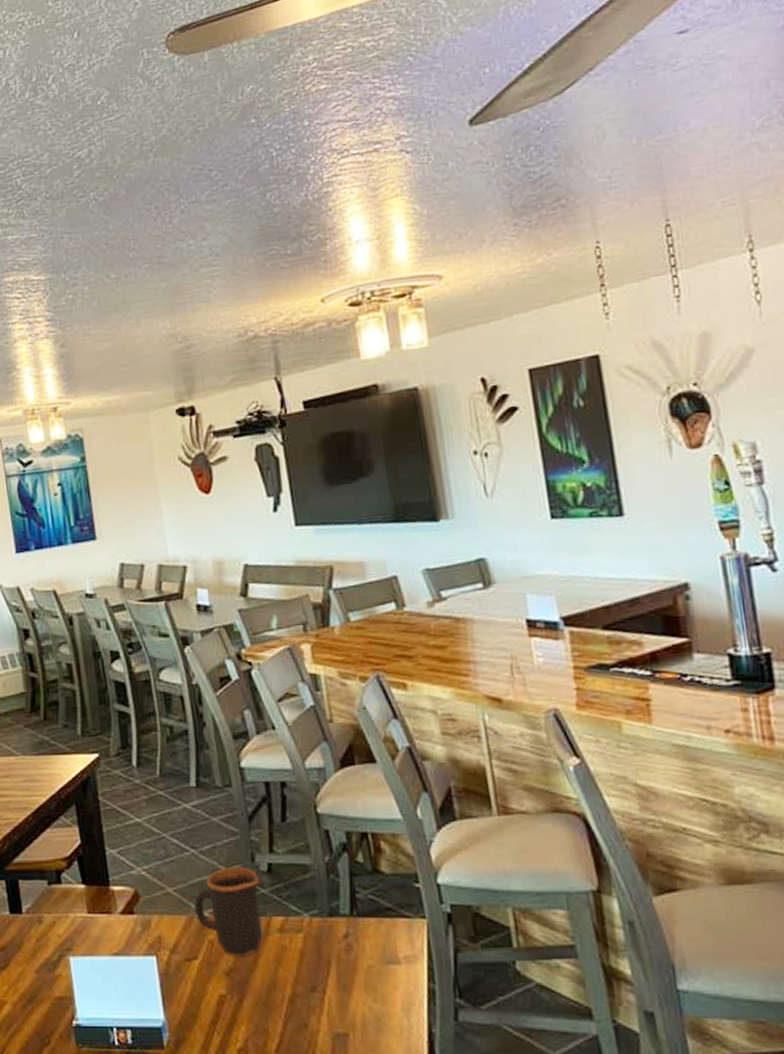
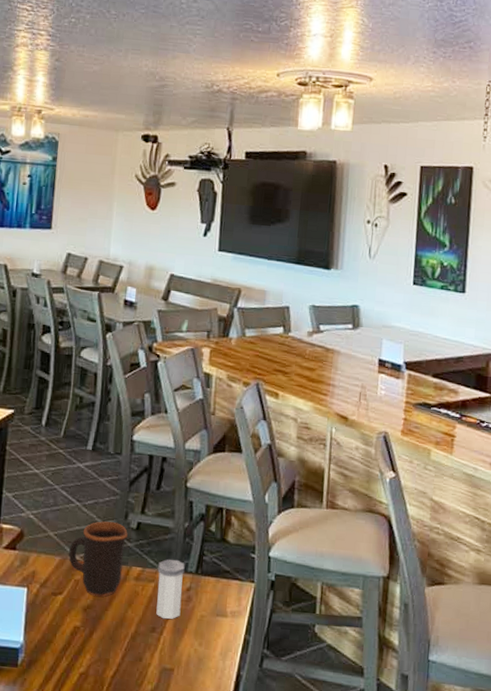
salt shaker: none [303,901,343,975] -> present [156,559,185,619]

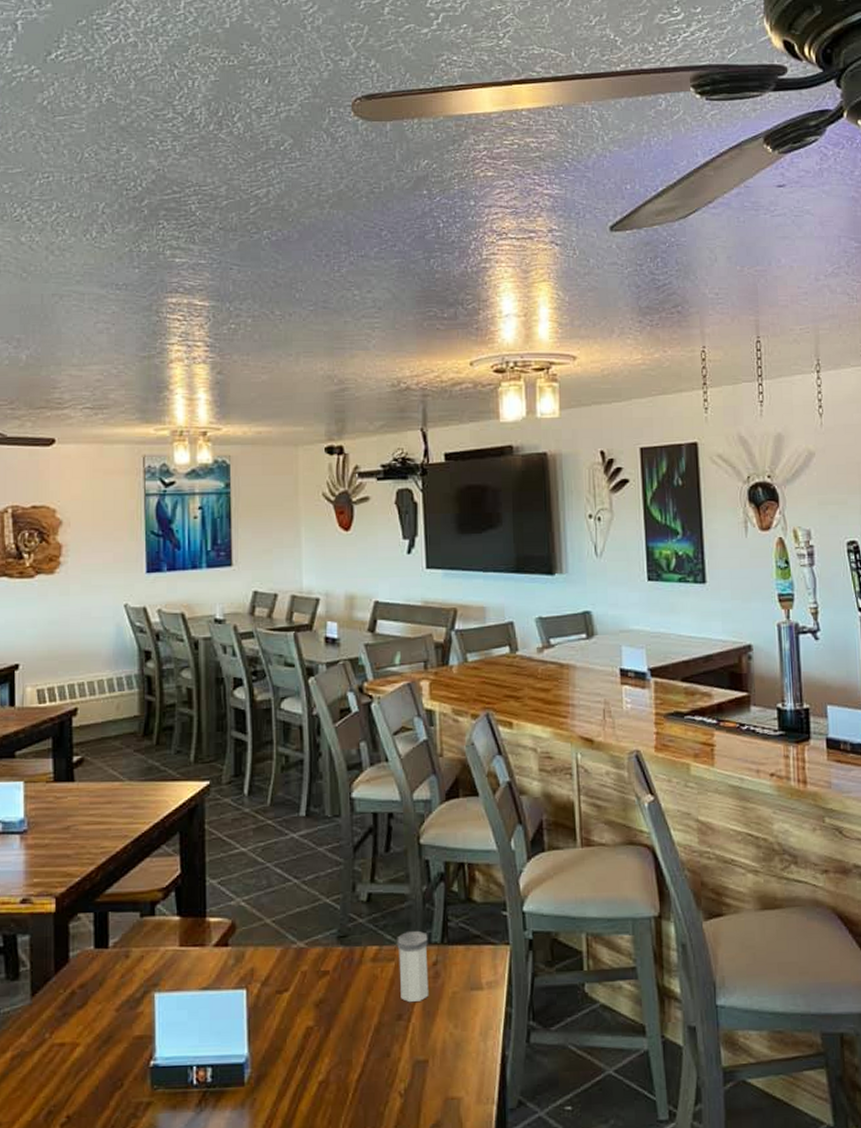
mug: present [68,521,128,597] -> none [291,897,358,987]

